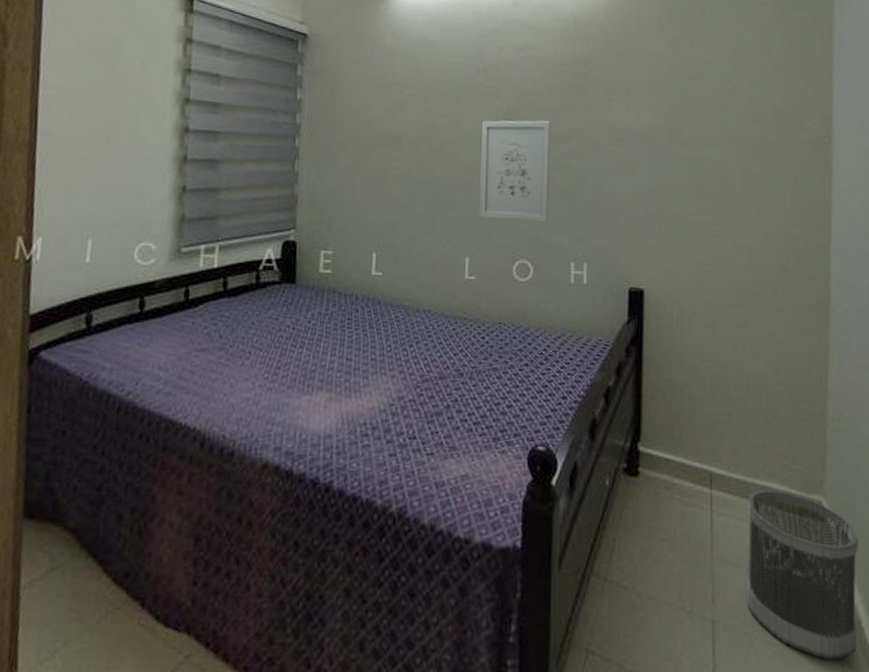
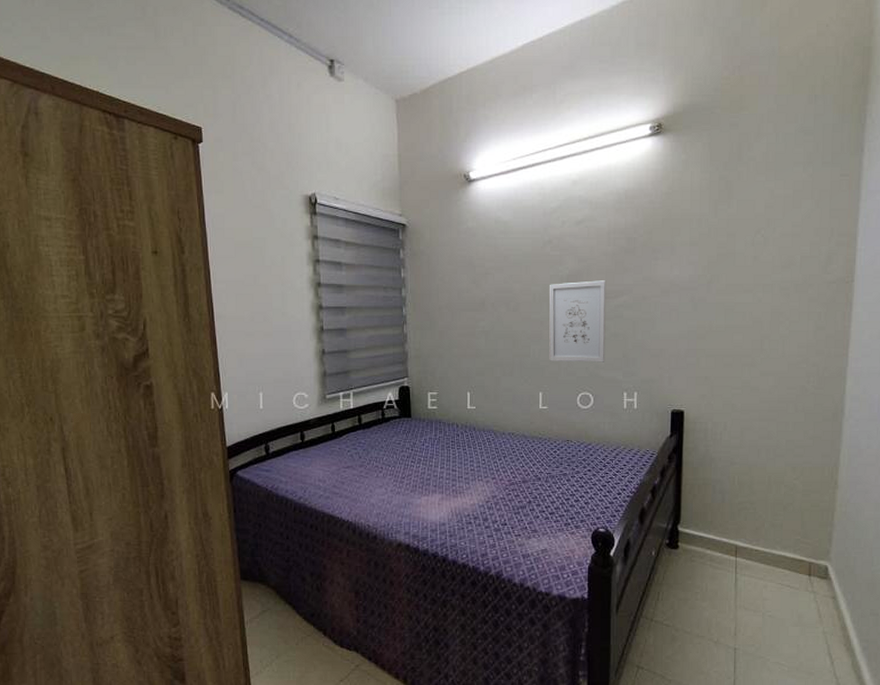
wastebasket: present [746,490,858,660] -> none [762,557,856,676]

